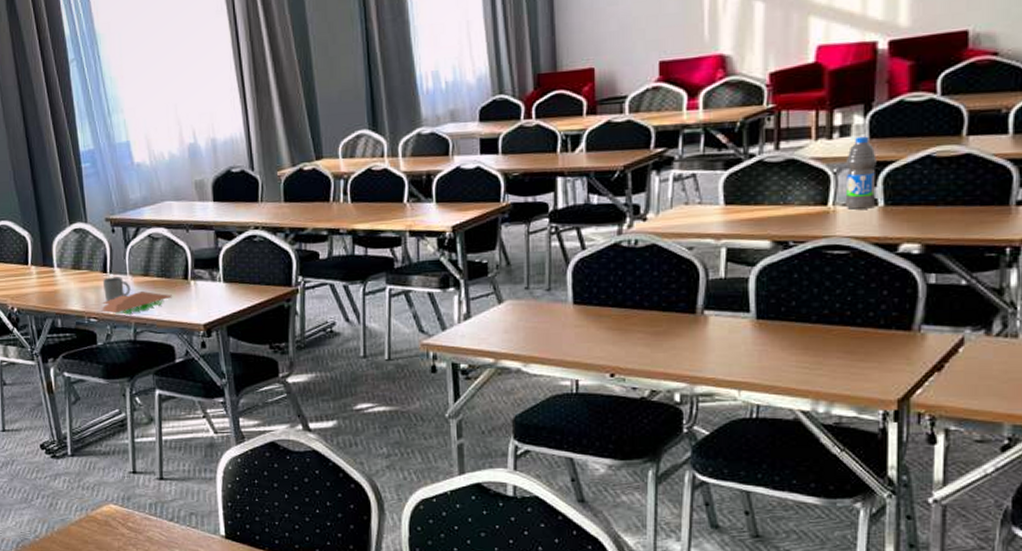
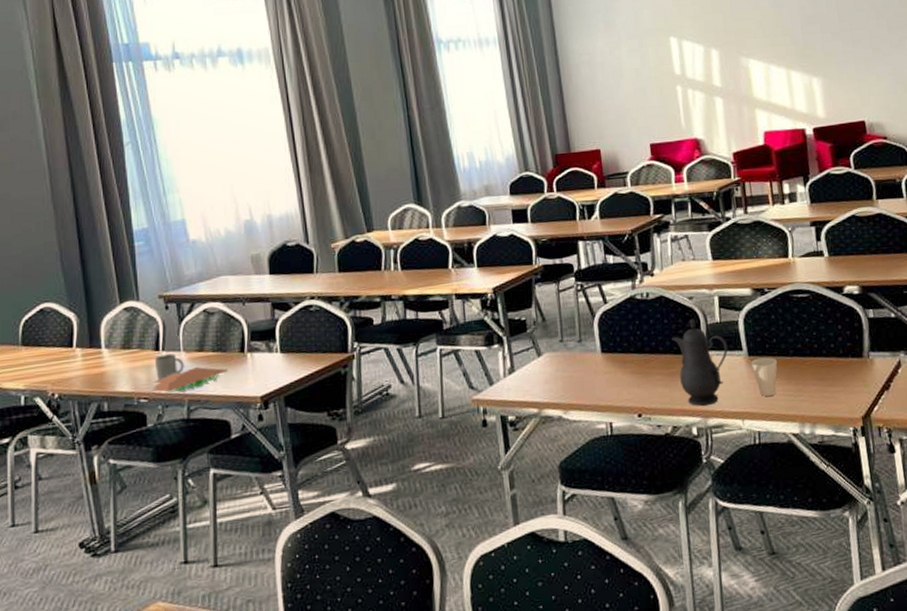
coffeepot: none [661,272,731,371] -> present [671,318,728,406]
cup: none [758,322,794,367] -> present [750,357,778,397]
water bottle: present [845,136,877,210] -> none [796,201,823,260]

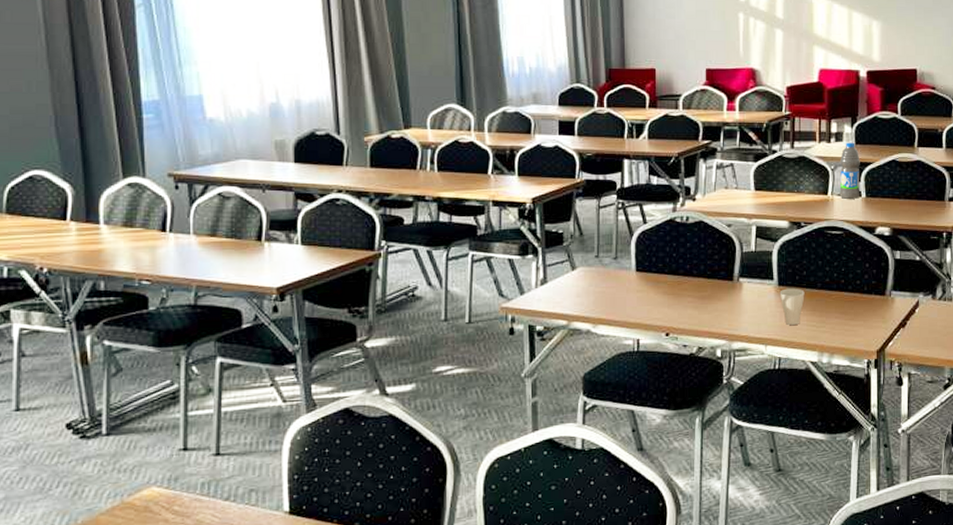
papers: present [152,367,228,393] -> none [156,253,242,277]
mug: present [154,354,184,380] -> none [160,236,193,262]
coffeepot: present [671,318,728,406] -> none [706,245,760,330]
water bottle: none [796,201,823,260] -> present [839,142,861,199]

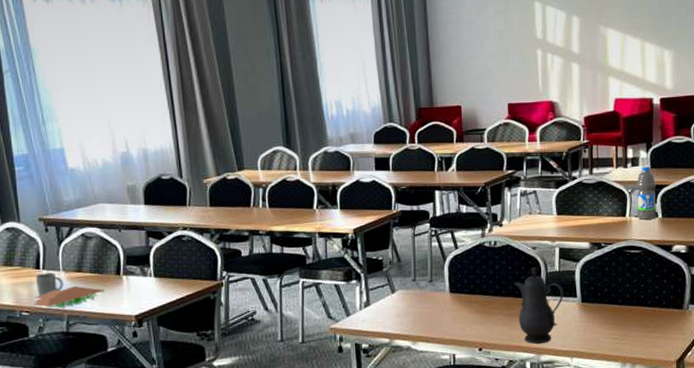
papers: none [156,253,242,277] -> present [33,286,105,308]
mug: none [160,236,193,262] -> present [35,273,64,296]
coffeepot: none [706,245,760,330] -> present [514,266,564,344]
cup: present [779,288,805,326] -> none [583,304,607,339]

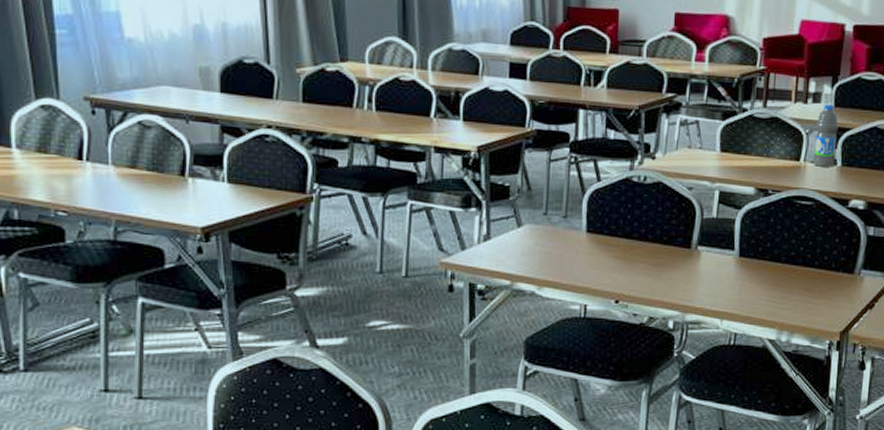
papers: present [33,286,105,308] -> none [73,185,164,211]
mug: present [35,273,64,296] -> none [76,165,112,193]
coffeepot: present [514,266,564,344] -> none [663,210,720,300]

